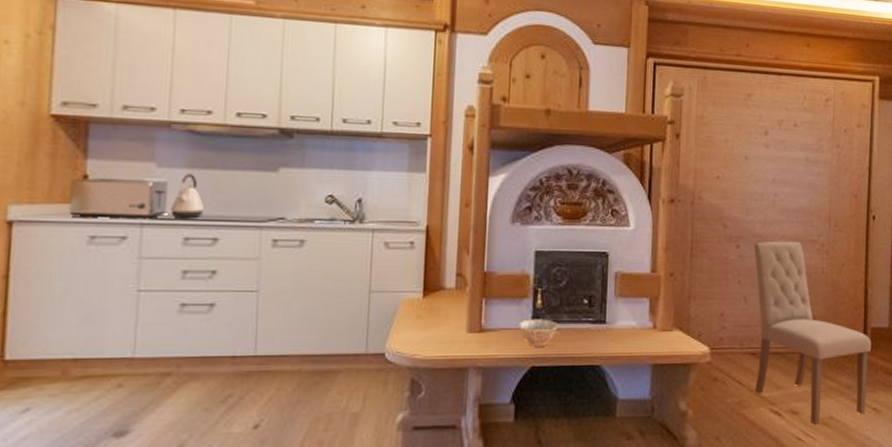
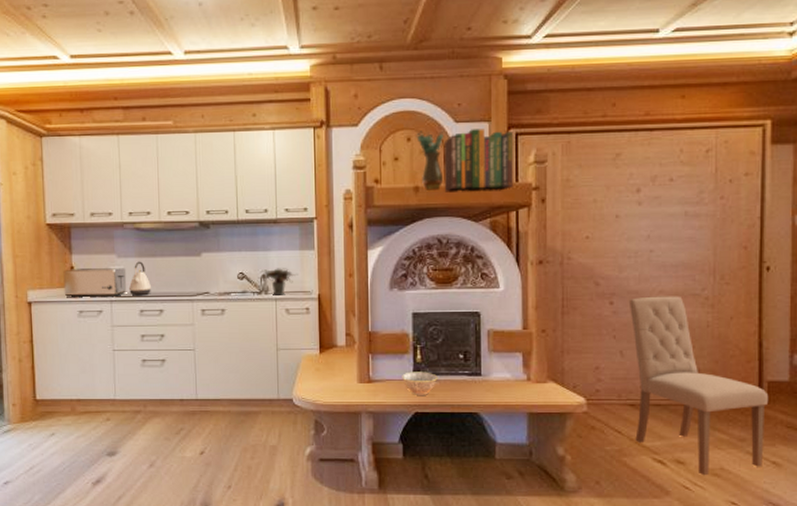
potted plant: none [352,192,404,225] -> present [258,268,298,295]
vase: none [551,48,580,116] -> present [416,131,444,192]
books: none [577,53,652,122] -> present [443,129,514,192]

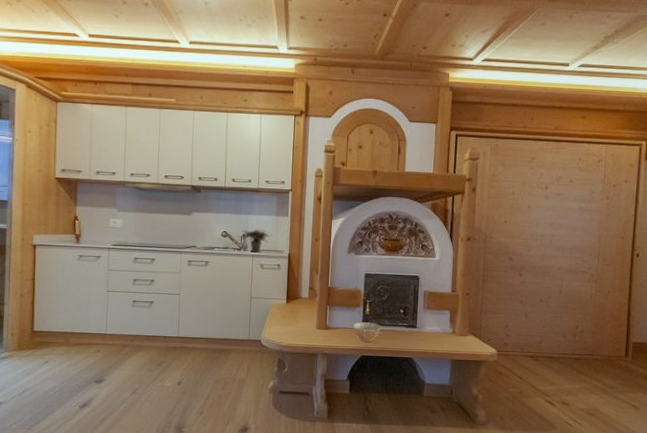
toaster: present [63,267,127,297] -> none [67,217,125,245]
kettle: present [128,261,152,296] -> none [125,216,146,246]
vase: present [416,131,444,192] -> none [377,126,399,176]
books: present [443,129,514,192] -> none [397,128,455,180]
dining chair: present [628,296,769,476] -> none [532,271,633,415]

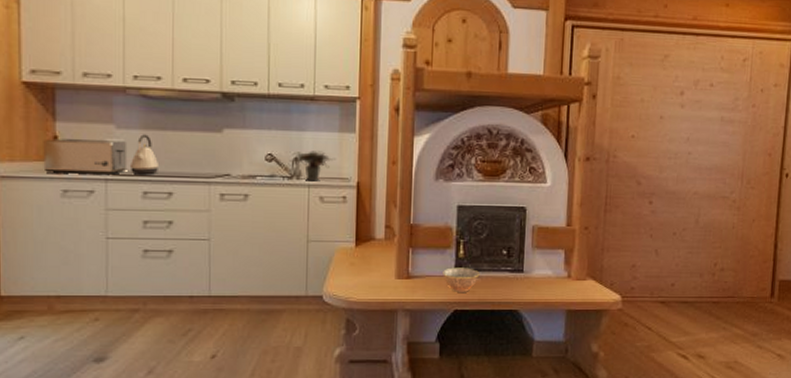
toaster: none [67,217,125,245] -> present [43,137,128,174]
kettle: none [125,216,146,246] -> present [129,134,160,175]

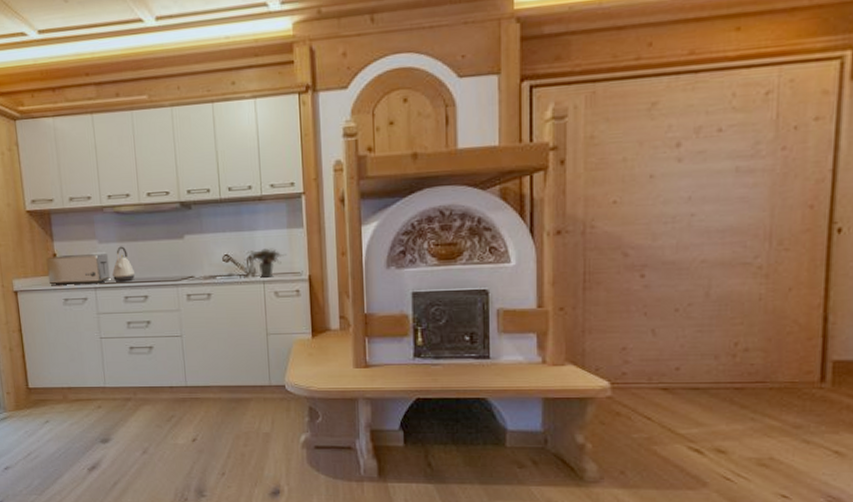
bowl: present [443,267,480,292] -> none [401,355,441,380]

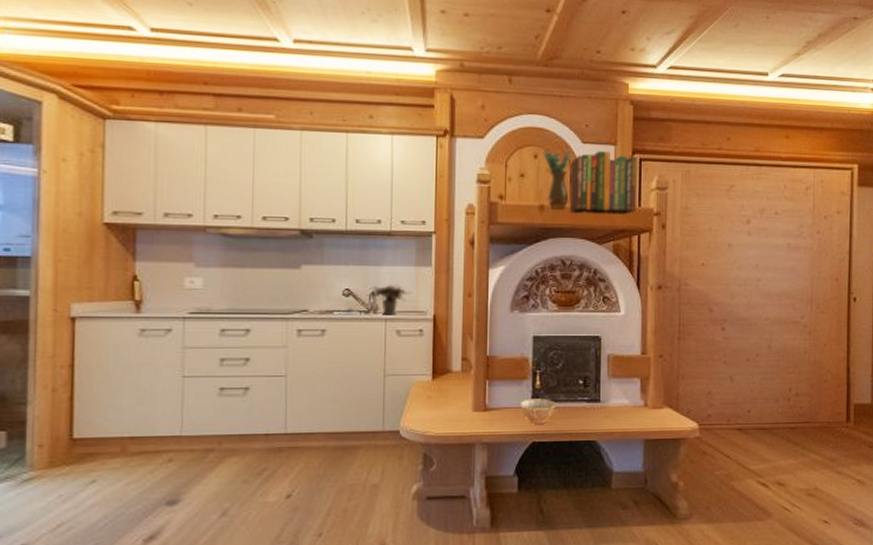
toaster: present [46,253,111,285] -> none [121,277,206,312]
kettle: present [111,246,136,282] -> none [207,272,238,313]
bowl: none [401,355,441,380] -> present [520,398,557,424]
vase: none [413,89,446,158] -> present [543,148,570,211]
books: none [445,83,528,158] -> present [569,151,638,215]

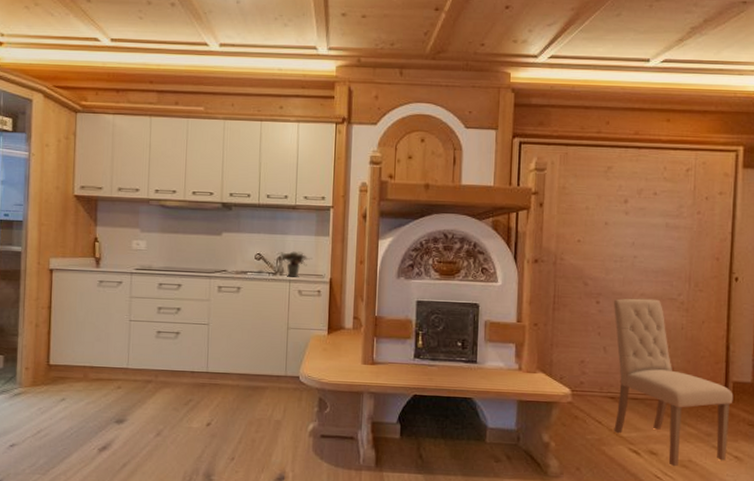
bowl: present [520,398,557,424] -> none [403,356,437,379]
vase: present [543,148,570,211] -> none [429,133,454,190]
books: present [569,151,638,215] -> none [452,135,518,194]
dining chair: none [738,323,855,497] -> present [613,298,734,467]

